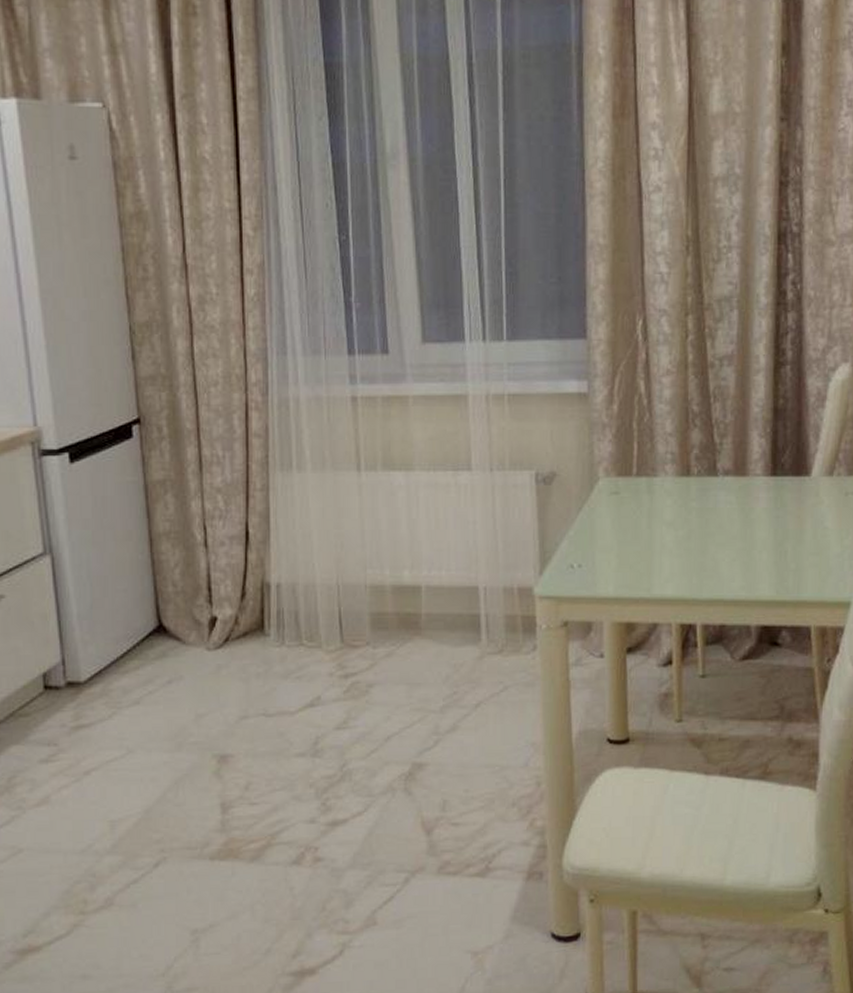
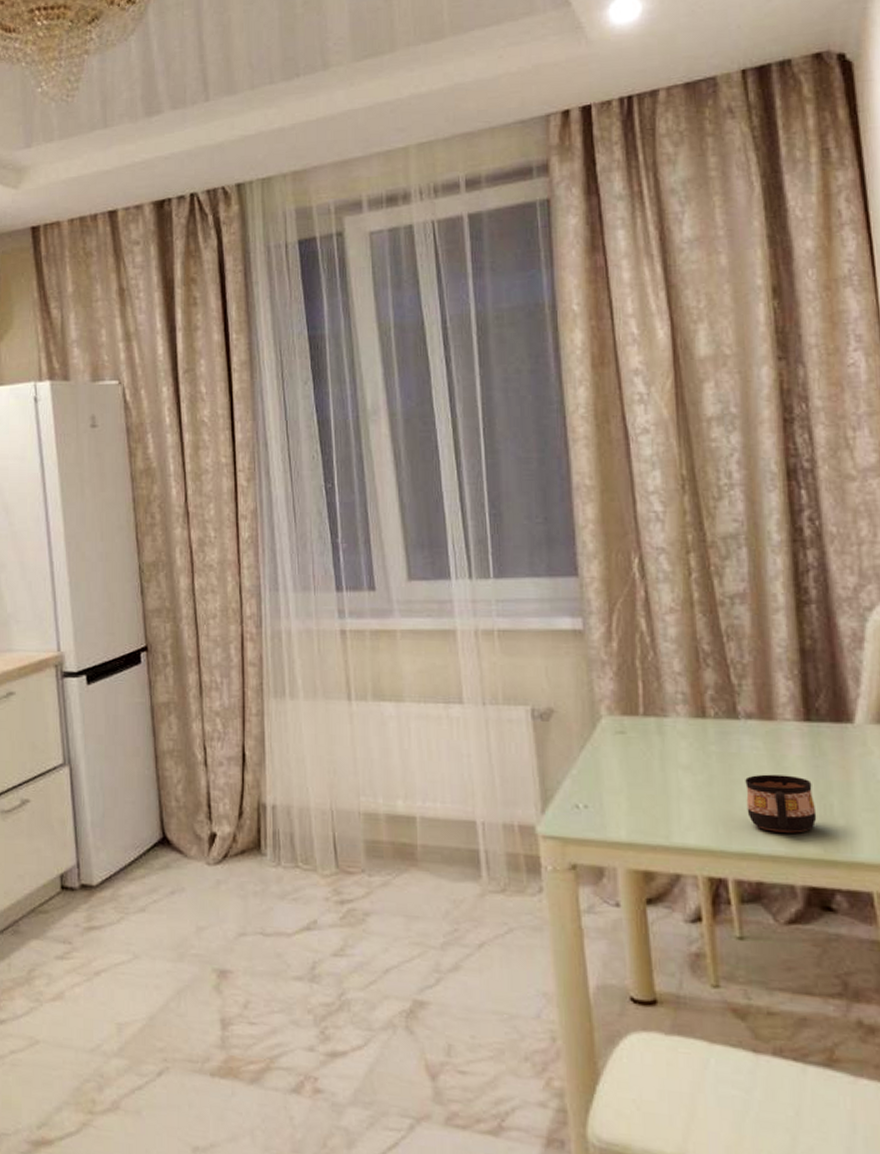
cup: none [717,526,774,579] -> present [745,774,817,833]

